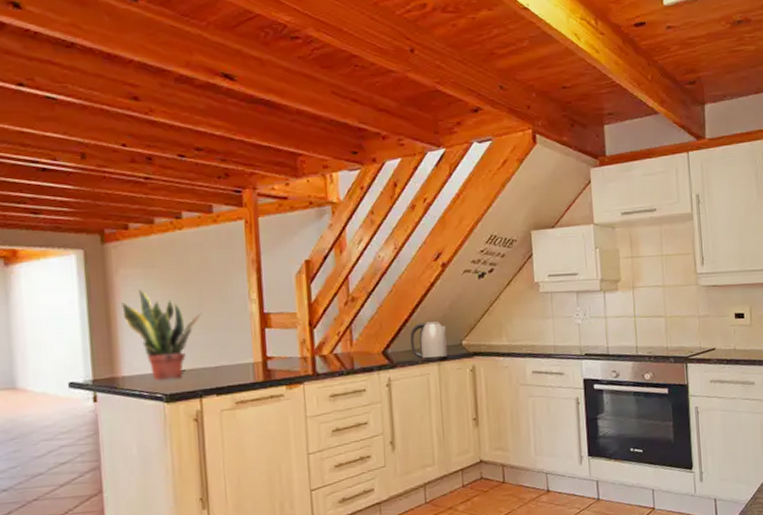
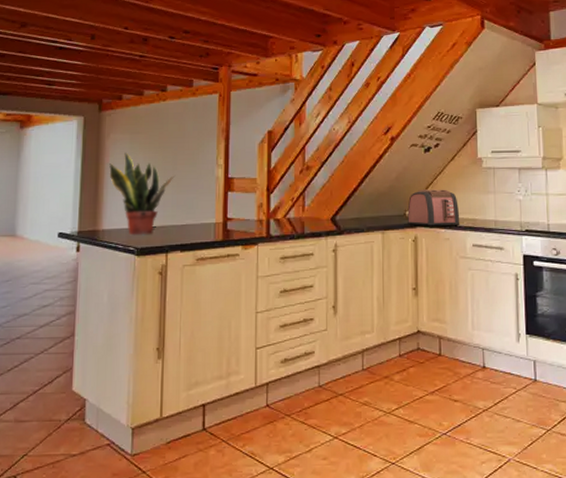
kettle: present [410,320,448,362] -> none [357,191,392,230]
toaster: none [463,316,519,357] -> present [407,189,460,228]

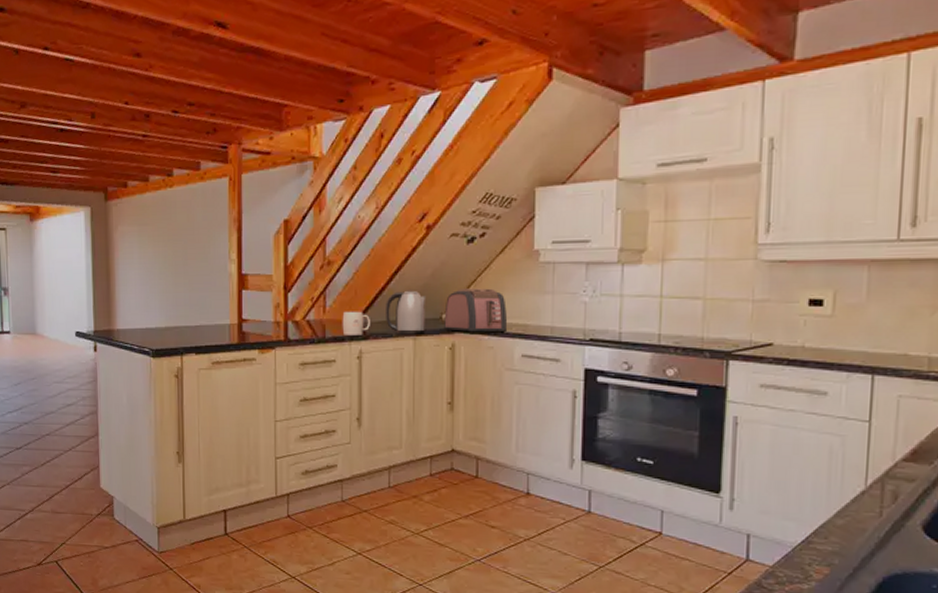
potted plant: present [109,152,176,236] -> none [119,246,187,336]
mug: none [319,209,344,231] -> present [342,311,370,335]
kettle: none [357,191,392,230] -> present [386,290,426,335]

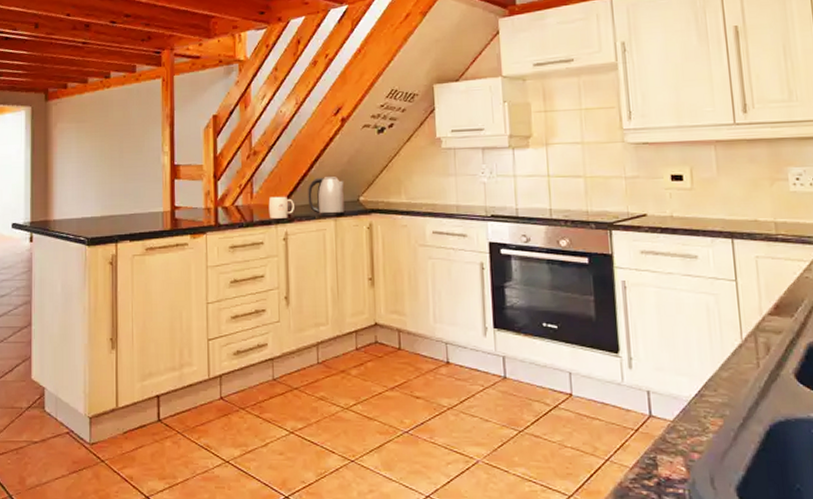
toaster: present [444,288,508,335] -> none [361,172,419,215]

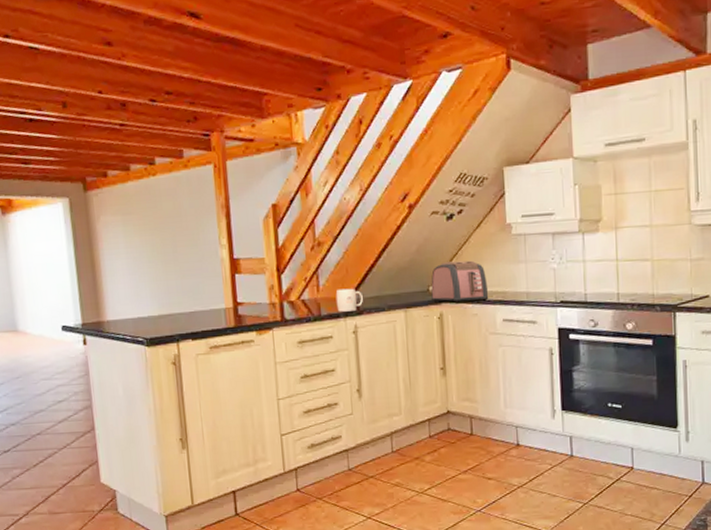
kettle: present [308,175,344,217] -> none [376,265,415,309]
toaster: none [361,172,419,215] -> present [431,260,489,304]

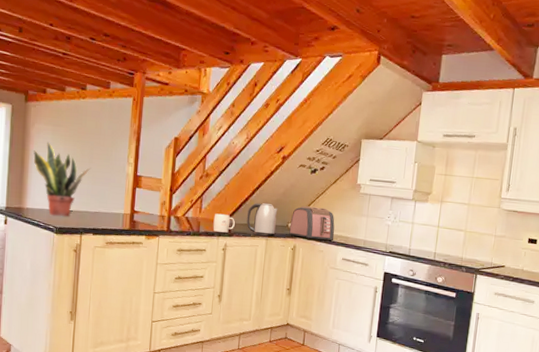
potted plant: none [104,236,177,326] -> present [33,142,91,218]
kettle: none [376,265,415,309] -> present [246,202,278,237]

